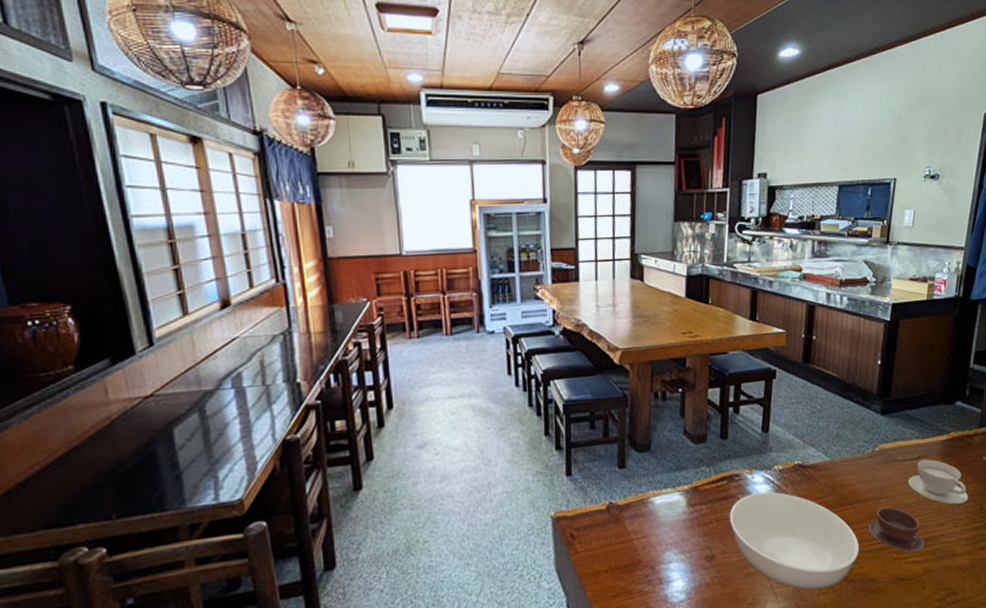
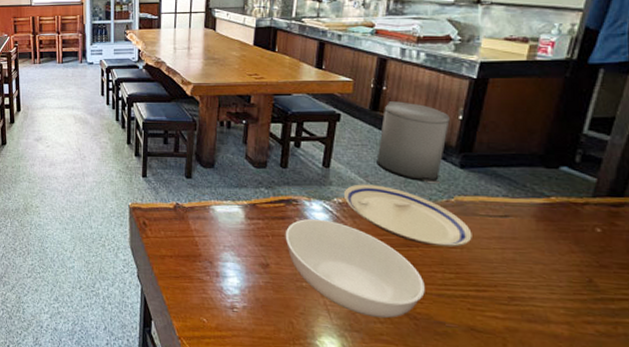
plate: none [783,444,894,501] -> present [343,184,472,248]
pedal bin: none [811,350,871,436] -> present [376,101,450,185]
teacup: present [867,506,924,552] -> none [436,257,508,308]
teacup: present [907,459,969,504] -> none [489,218,572,271]

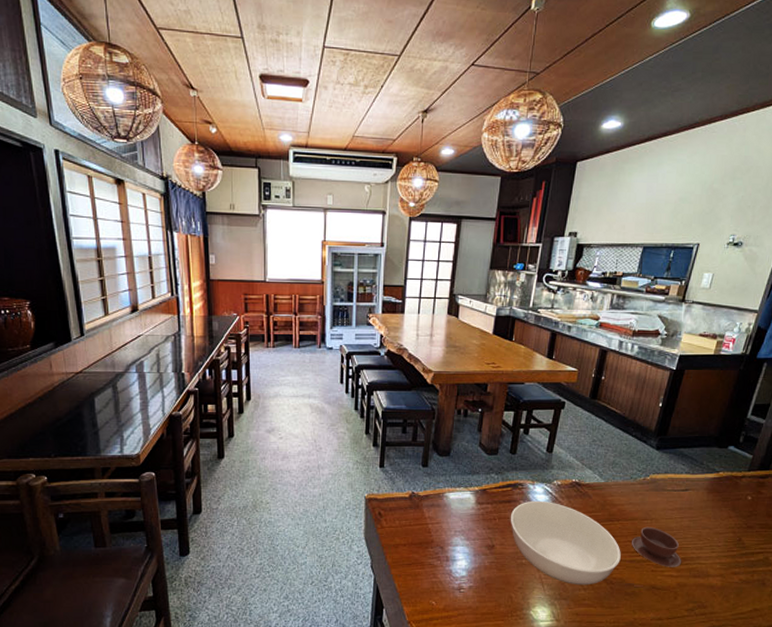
plate: present [343,184,472,248] -> none [562,467,660,519]
pedal bin: present [376,101,450,185] -> none [591,390,652,465]
teacup: none [436,257,508,308] -> present [631,527,681,567]

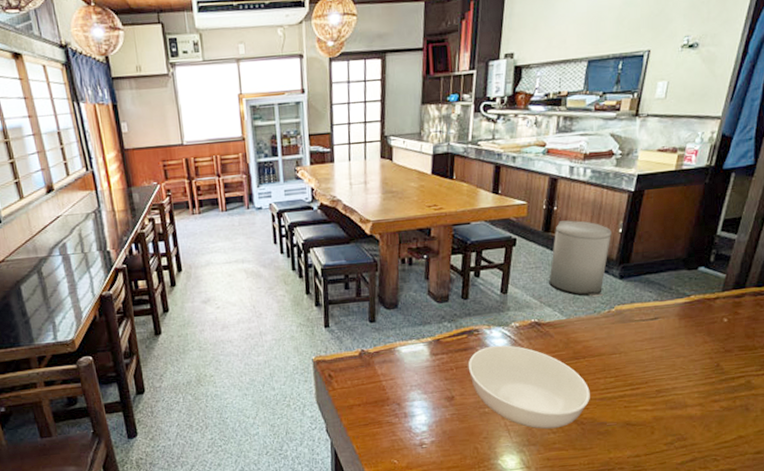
pedal bin: none [591,390,652,465] -> present [549,220,612,298]
teacup: present [631,527,681,567] -> none [599,361,656,402]

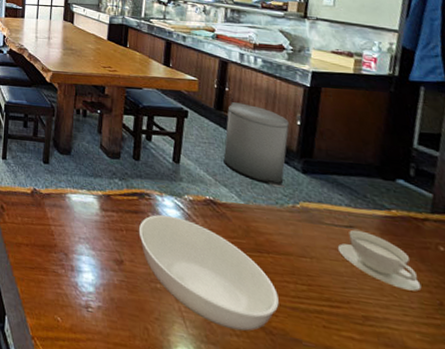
teacup: none [642,319,705,361] -> present [337,229,422,292]

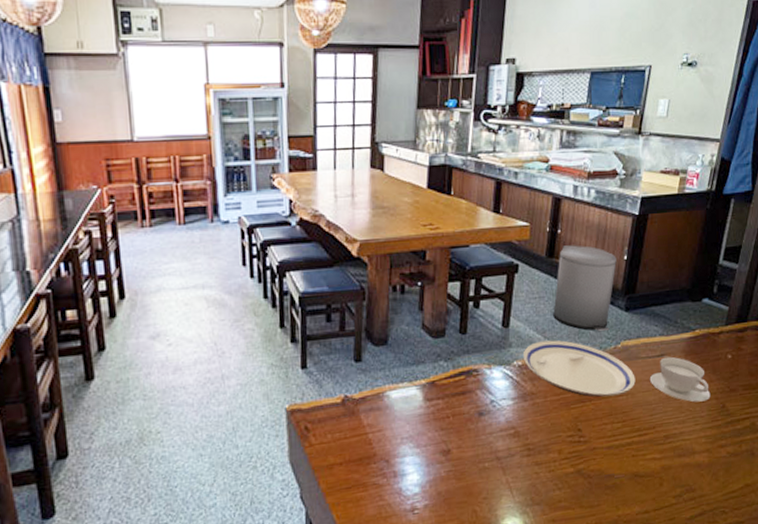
bowl: present [138,214,279,332] -> none [466,387,597,486]
plate: none [193,182,321,257] -> present [522,340,636,397]

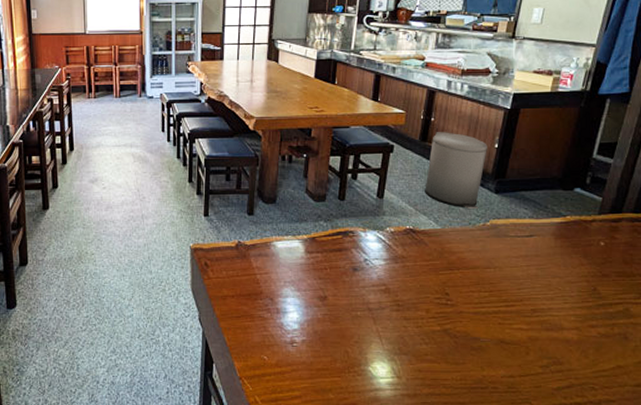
plate: present [522,340,636,397] -> none [395,213,504,268]
teacup: present [649,356,711,402] -> none [518,238,581,282]

